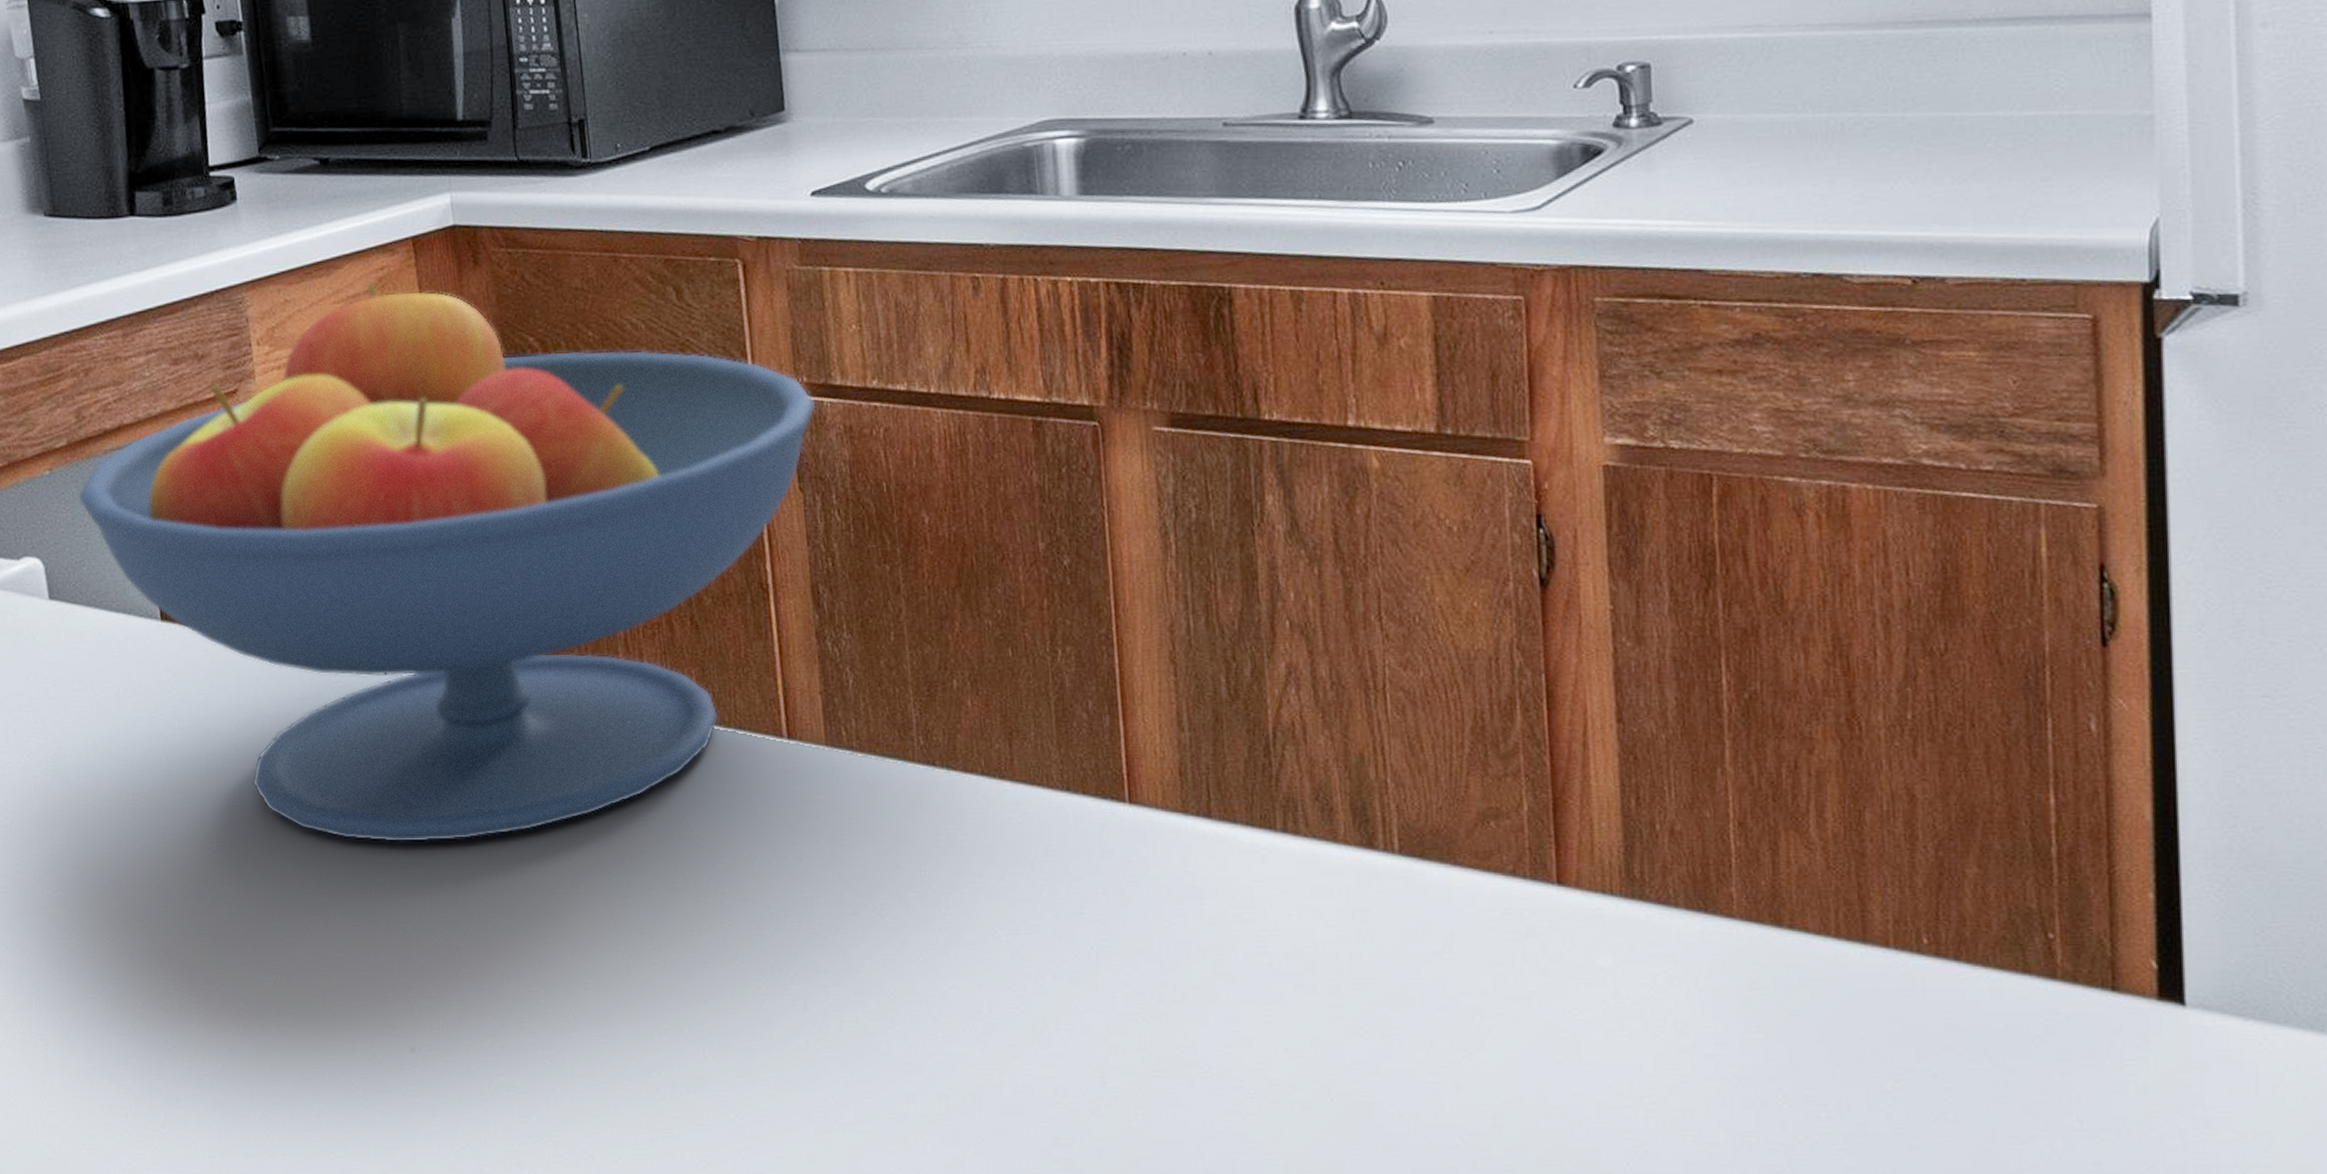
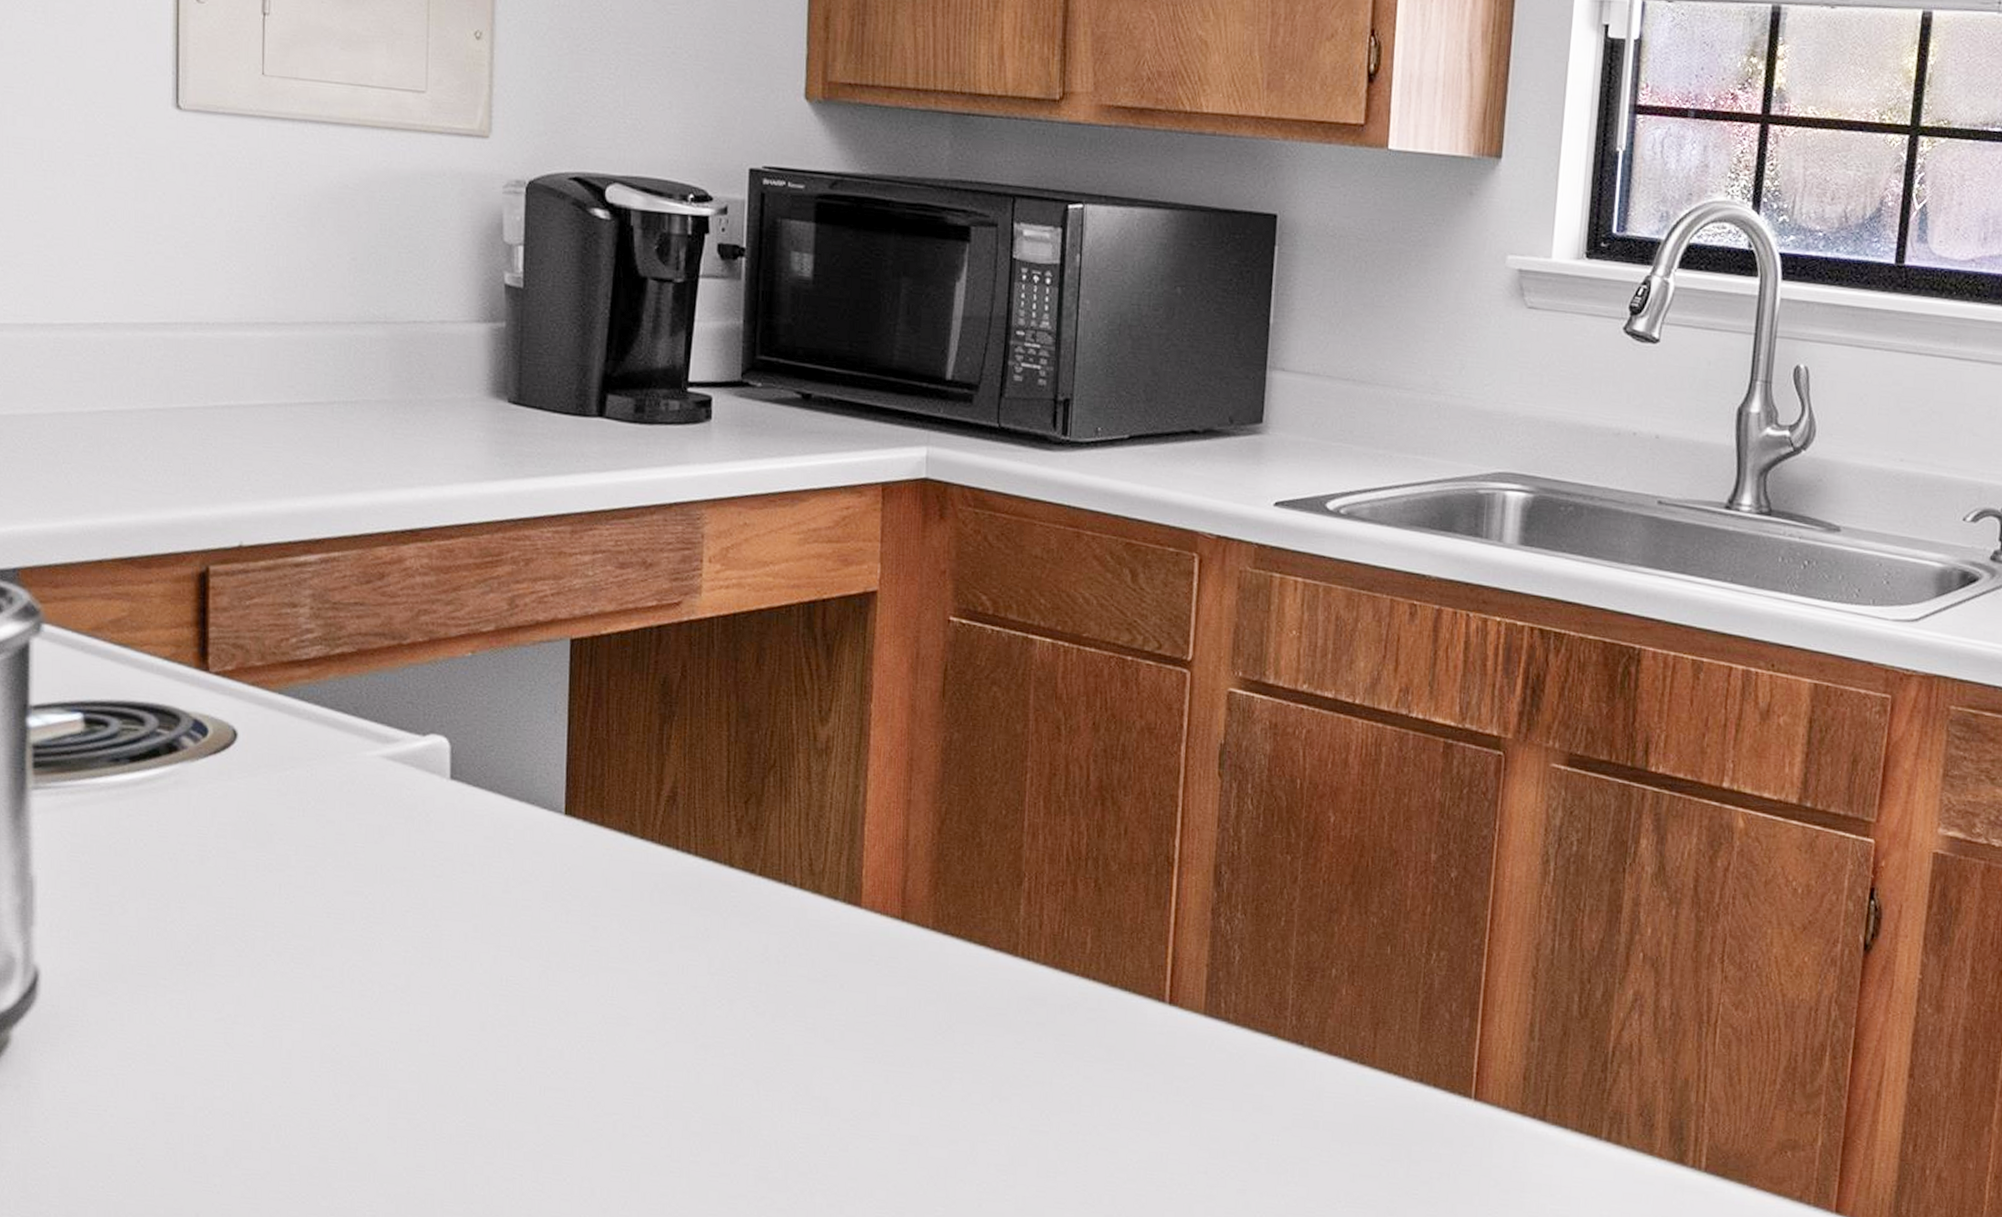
fruit bowl: present [77,282,816,843] -> none [497,519,1247,1063]

